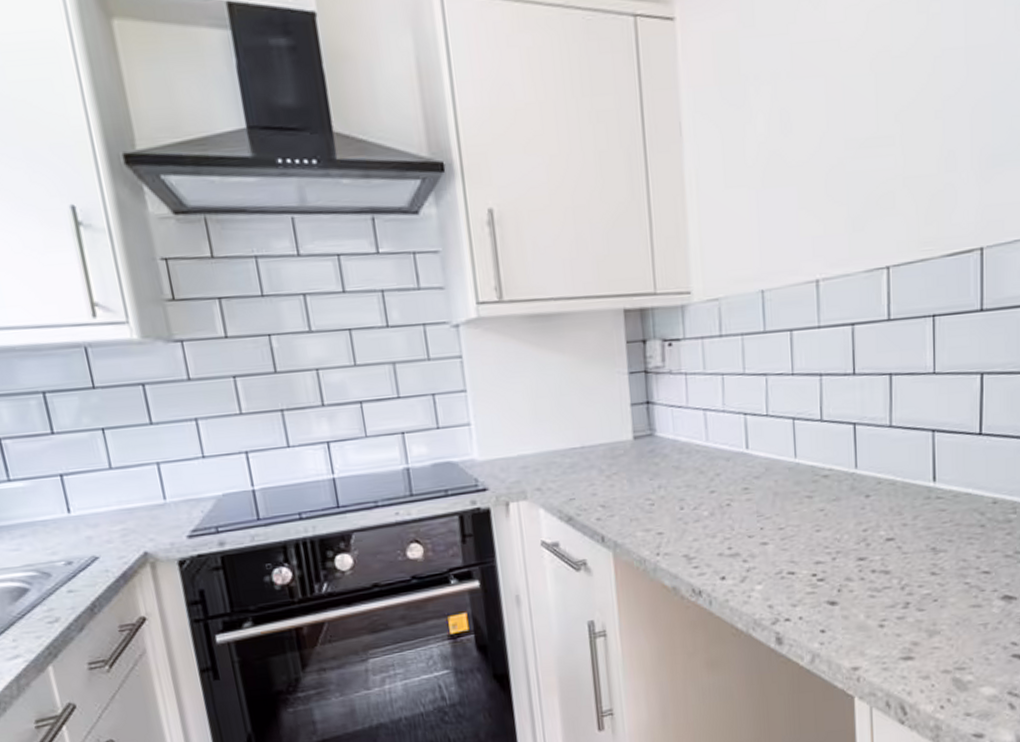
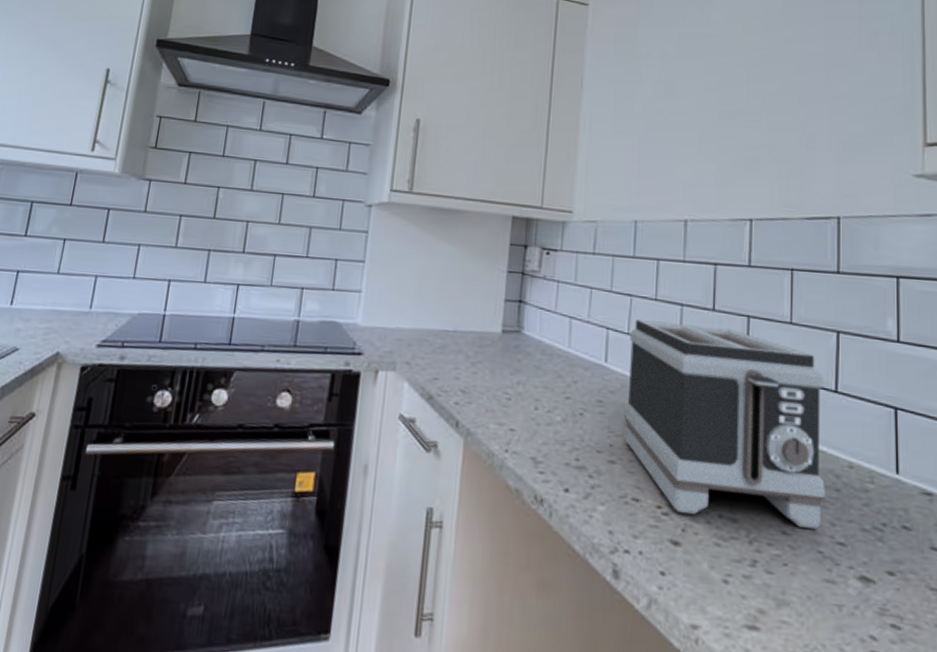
toaster: none [769,391,971,577] -> present [624,319,825,529]

